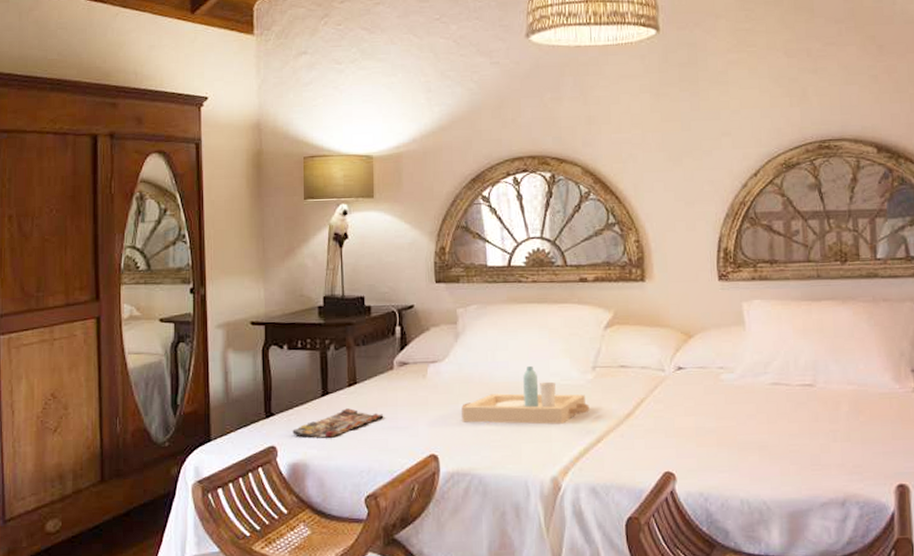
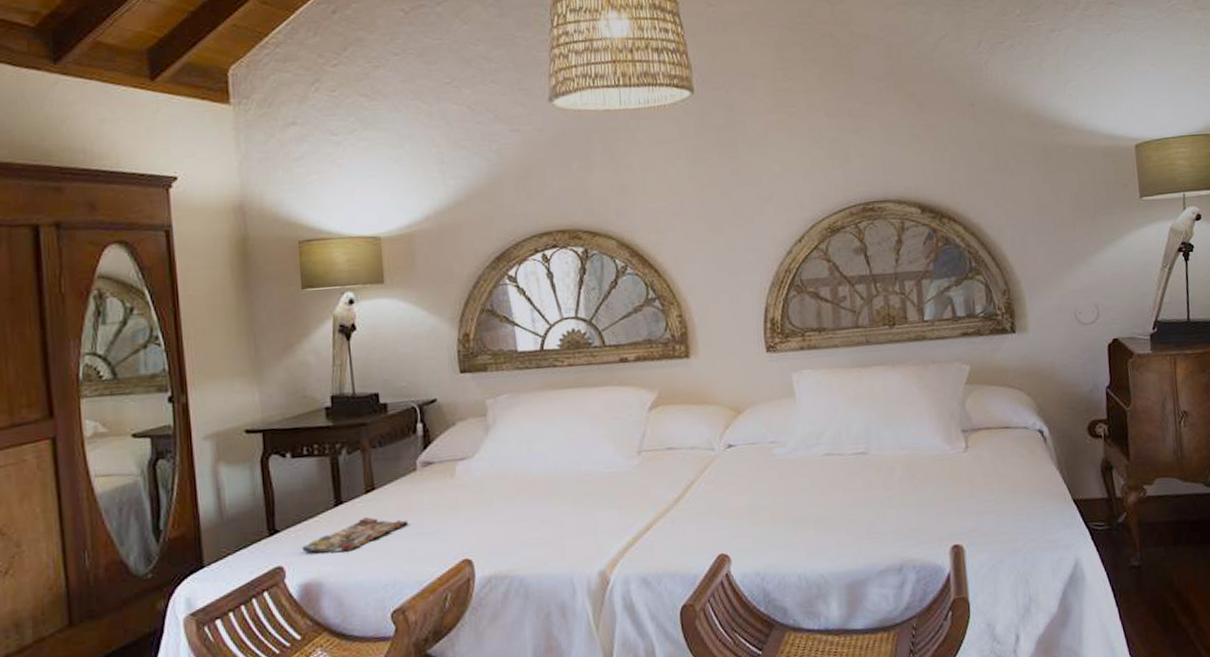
serving tray: present [461,366,589,425] -> none [496,456,637,522]

